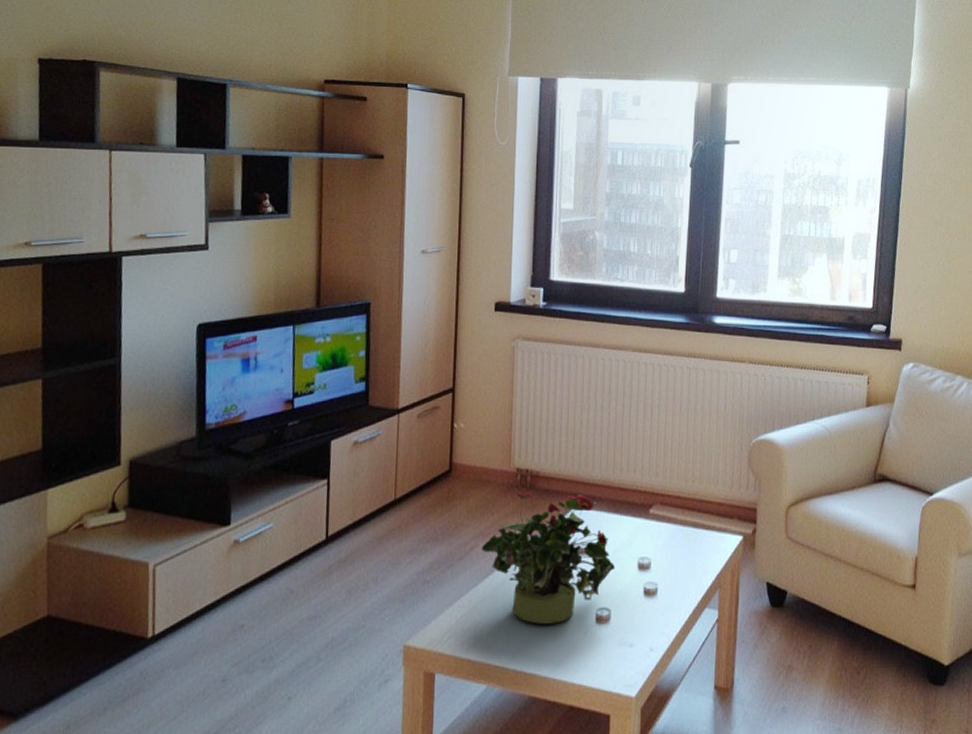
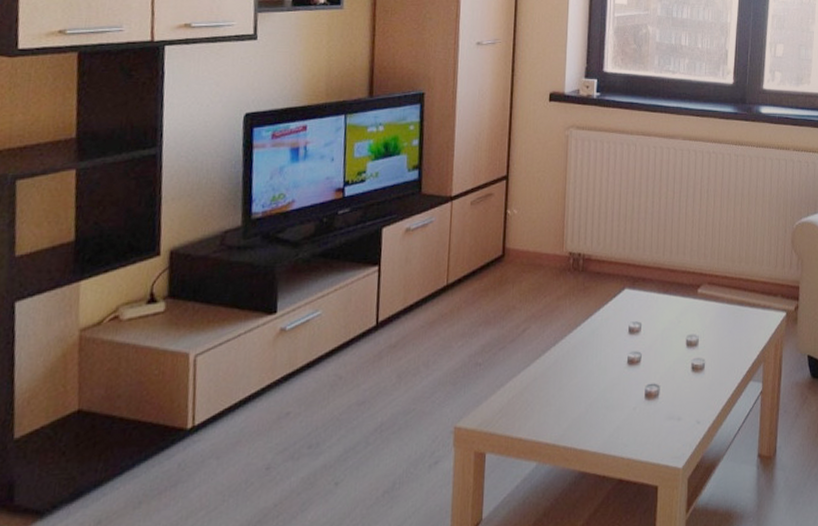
potted plant: present [481,489,616,624] -> none [533,272,665,402]

